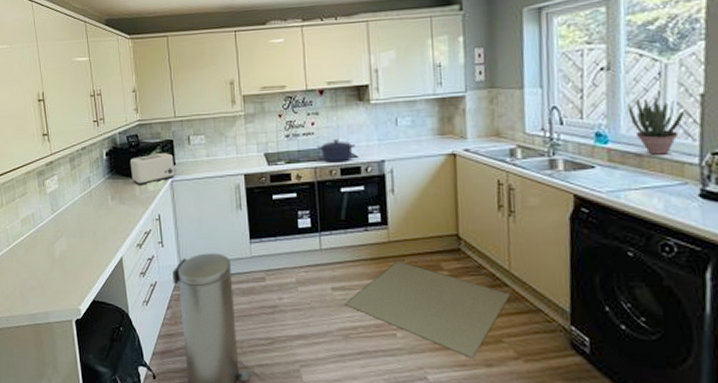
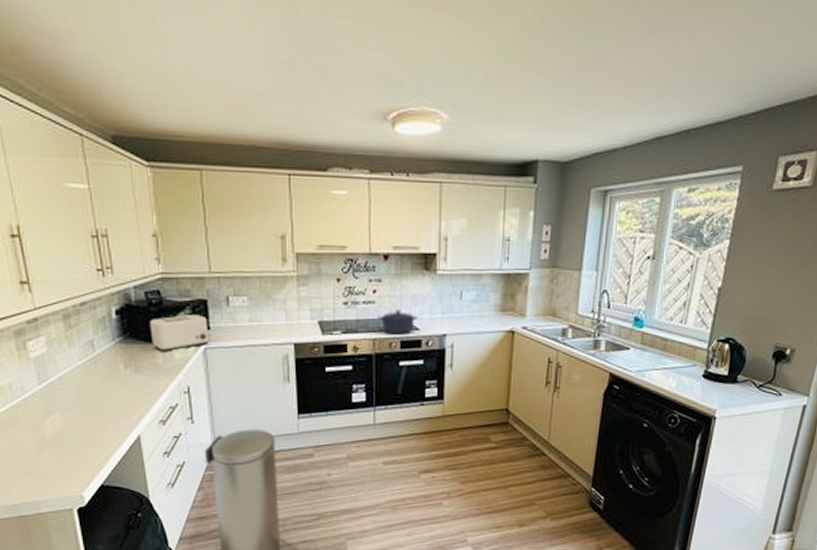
floor mat: present [344,261,510,358] -> none [395,435,546,520]
potted plant: present [628,98,685,155] -> none [663,288,705,340]

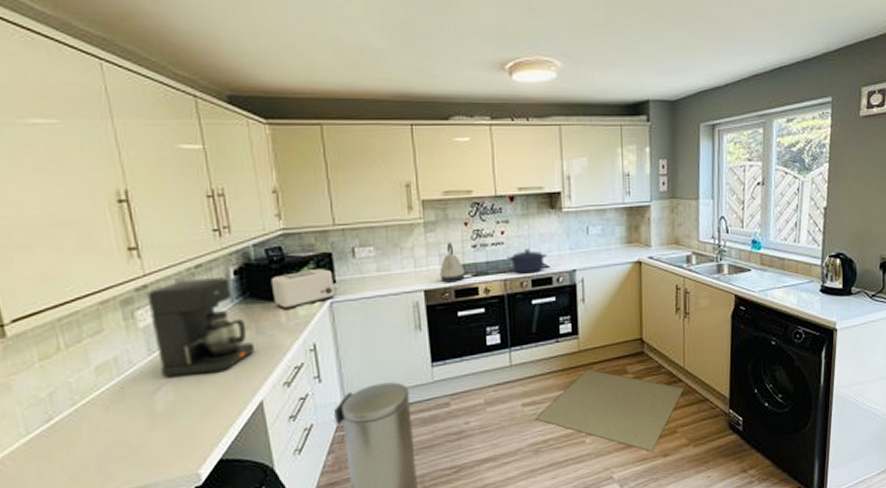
coffee maker: none [37,316,133,406] -> present [147,277,254,377]
kettle: none [310,297,335,338] -> present [439,242,465,283]
floor mat: none [395,435,546,520] -> present [535,369,684,452]

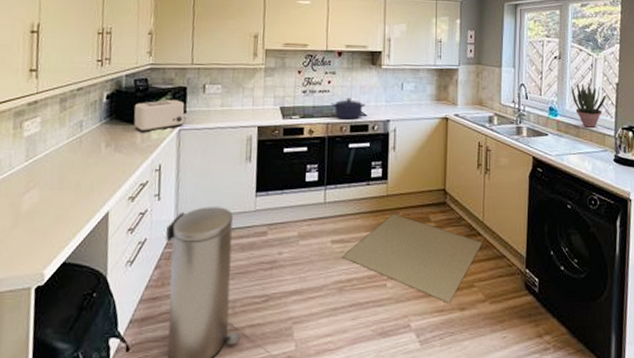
coffee maker: present [147,277,254,377] -> none [32,99,111,182]
kettle: present [439,242,465,283] -> none [272,86,294,122]
potted plant: none [776,210,814,258] -> present [571,83,607,128]

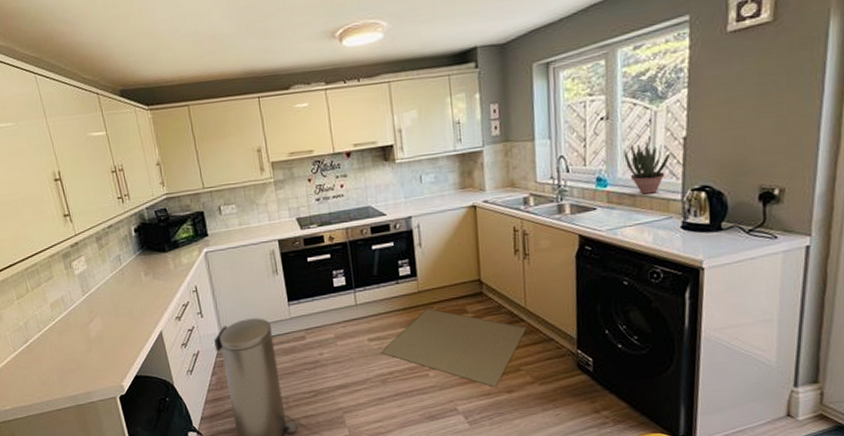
toaster: present [133,100,185,133] -> none [160,225,208,259]
cooking pot: present [330,98,366,120] -> none [346,199,384,223]

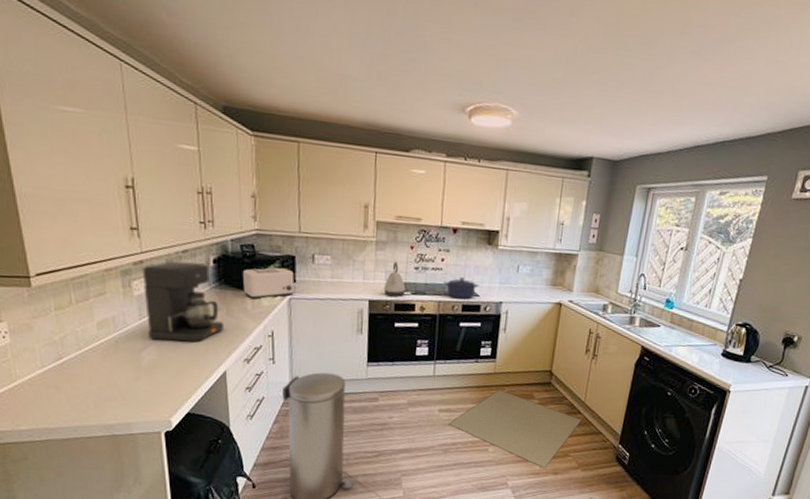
coffee maker: none [78,234,153,312] -> present [142,261,223,342]
toaster: none [160,225,208,259] -> present [242,268,294,300]
kettle: none [289,197,312,233] -> present [383,261,406,297]
cooking pot: none [346,199,384,223] -> present [442,277,479,300]
potted plant: present [623,143,671,195] -> none [691,276,727,322]

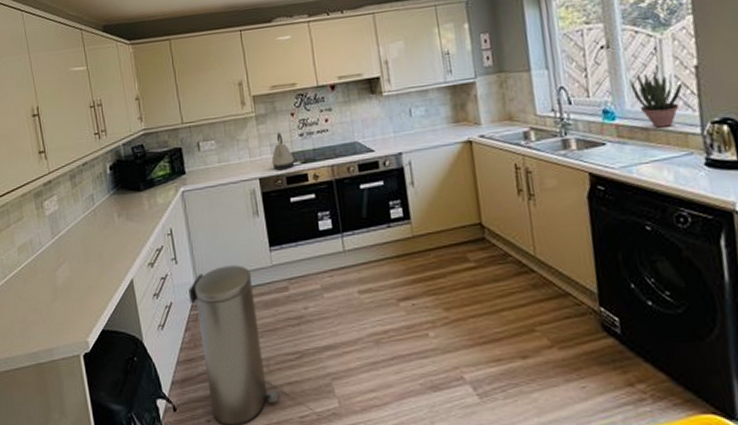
coffee maker: present [142,261,223,342] -> none [51,172,125,256]
toaster: present [242,268,294,300] -> none [136,162,186,199]
cooking pot: present [442,277,479,300] -> none [331,134,372,159]
floor mat: present [448,390,581,468] -> none [373,256,538,352]
potted plant: none [691,276,727,322] -> present [629,72,683,128]

